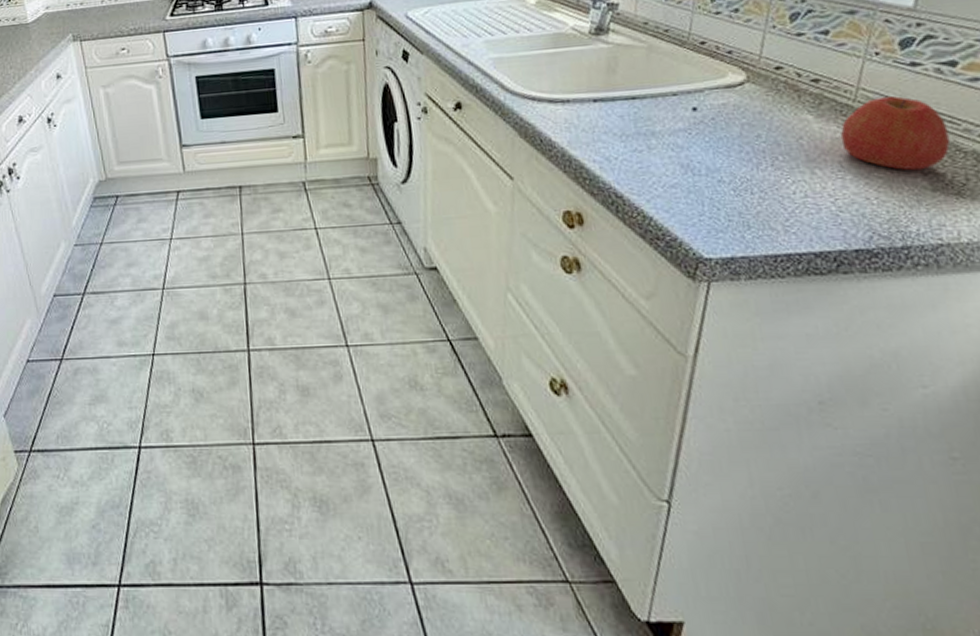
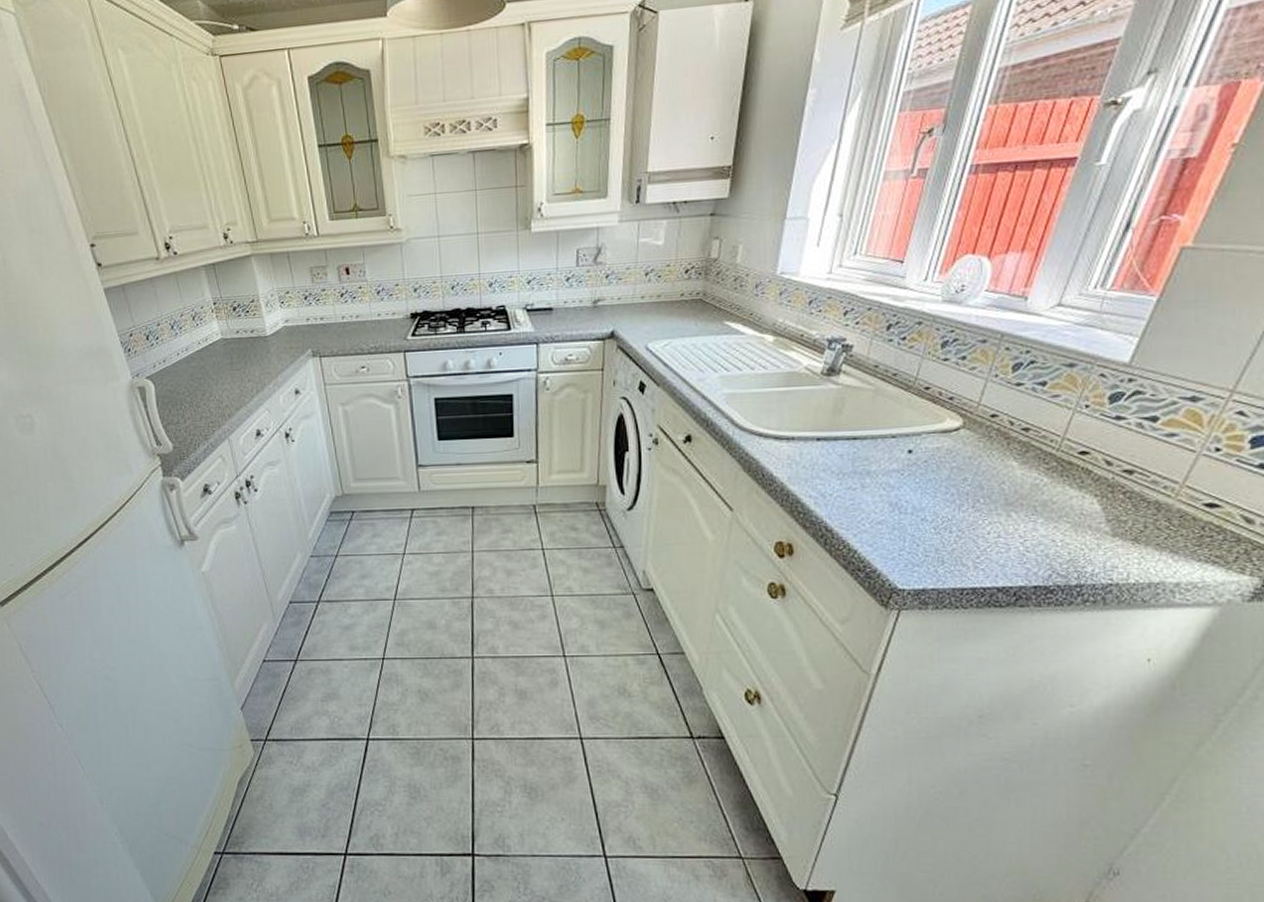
apple: present [840,96,951,171] -> none [1039,448,1138,517]

